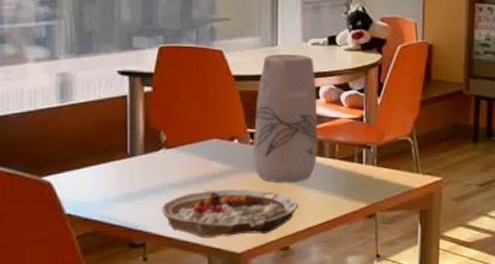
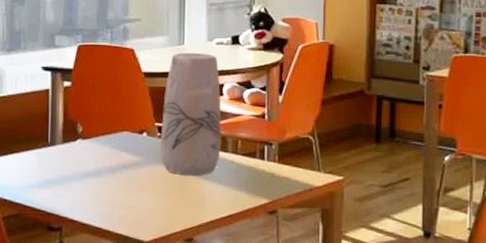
plate: present [161,190,298,238] -> none [76,179,202,225]

